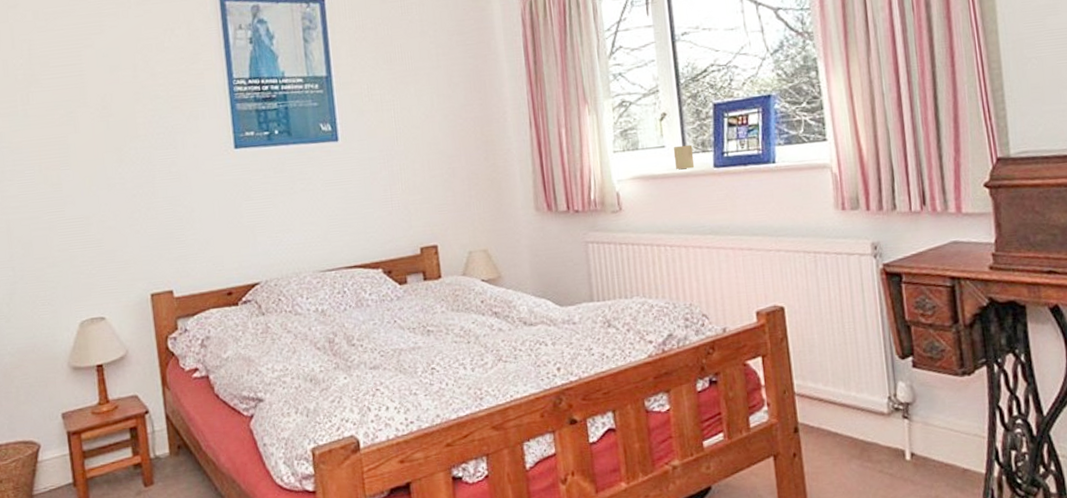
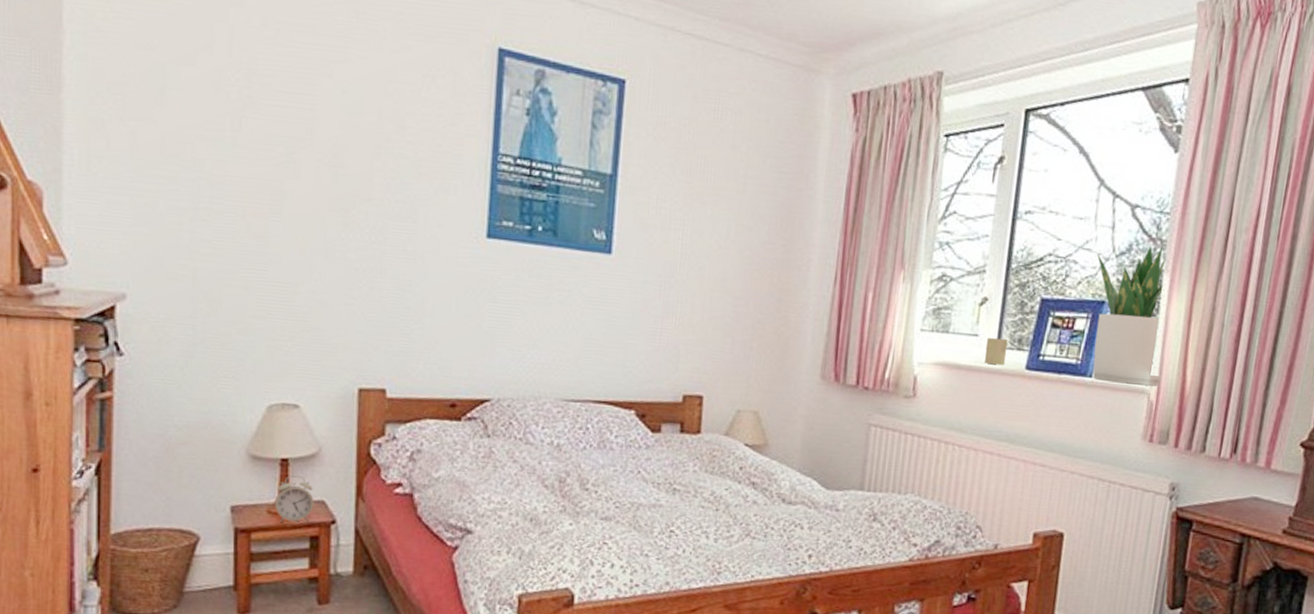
alarm clock: none [96,377,129,420] -> present [274,475,314,522]
planter: none [754,39,839,165] -> present [1093,247,1166,387]

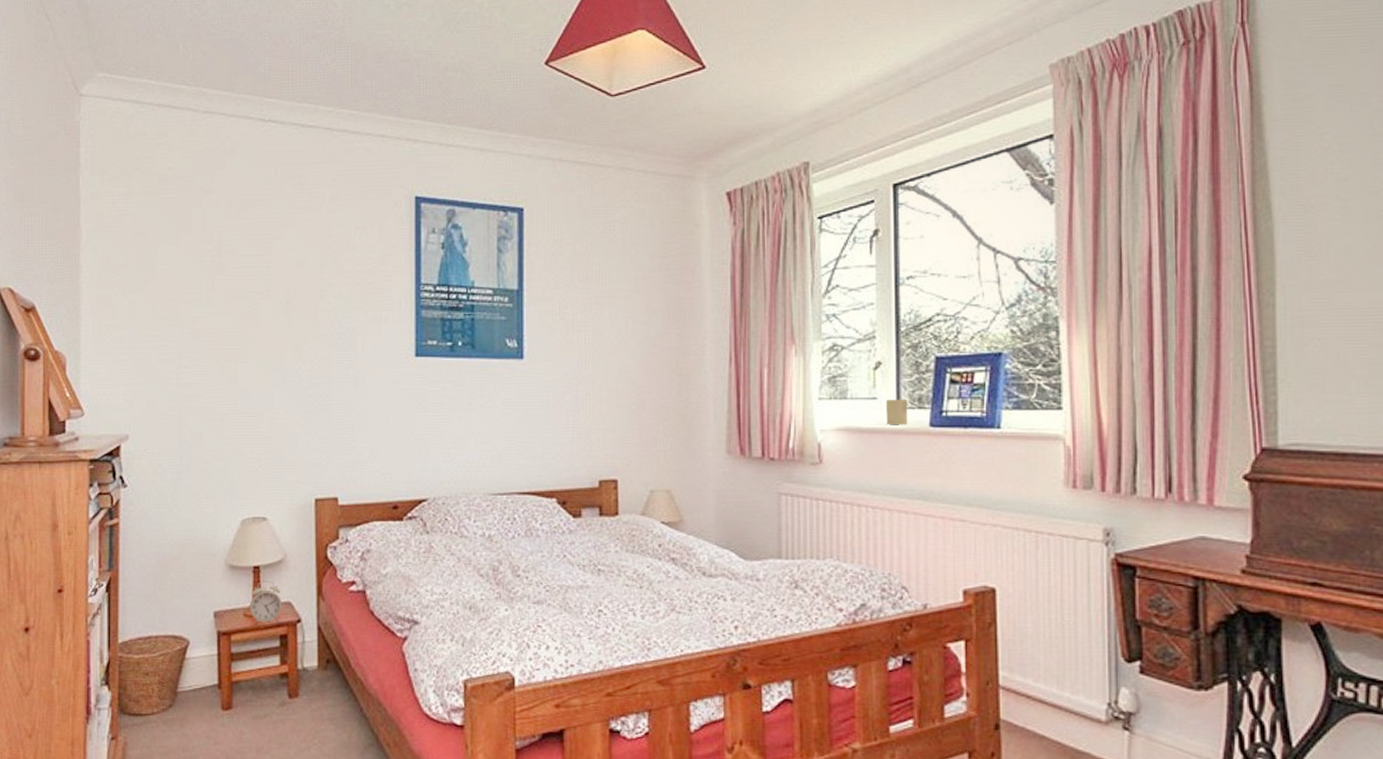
planter: present [1093,247,1166,387] -> none [987,295,1075,433]

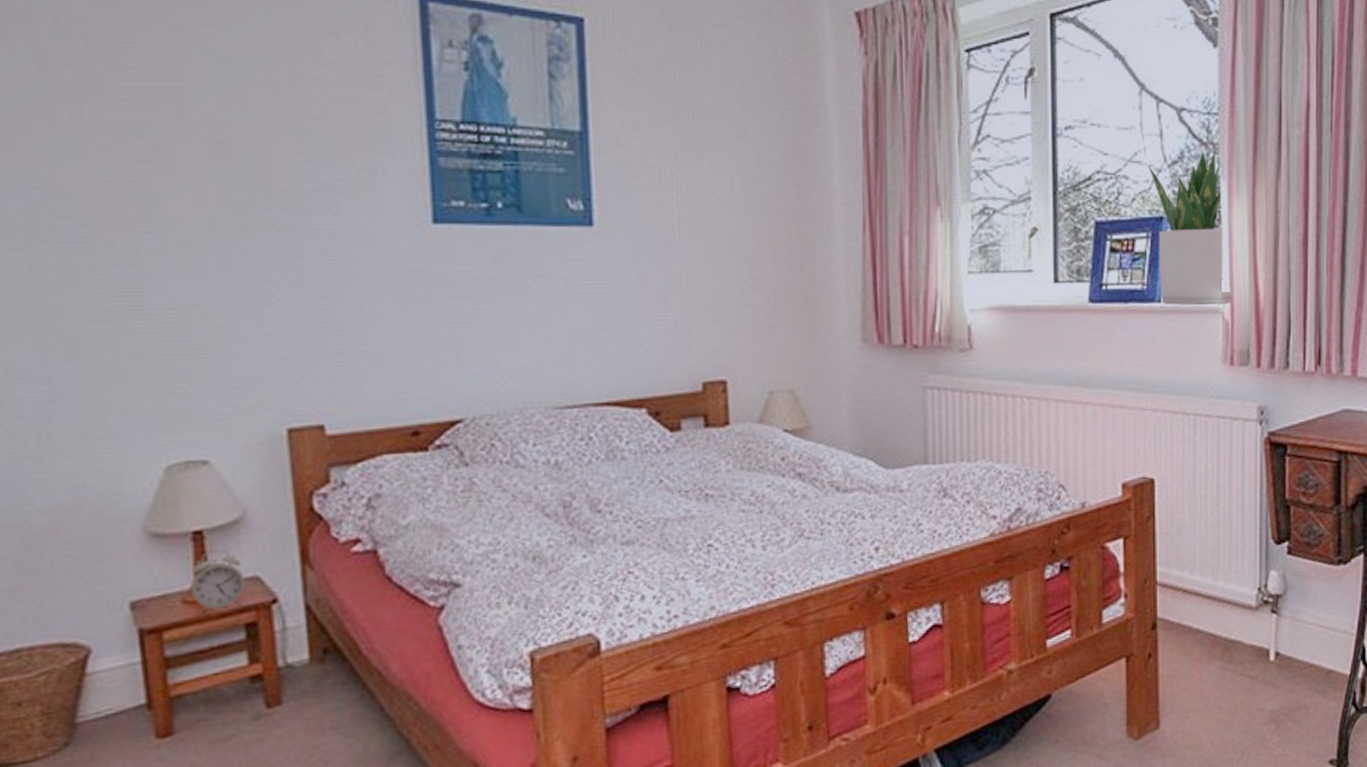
candle: present [885,399,908,425] -> none [1042,271,1066,302]
planter: none [987,295,1075,433] -> present [1149,152,1234,306]

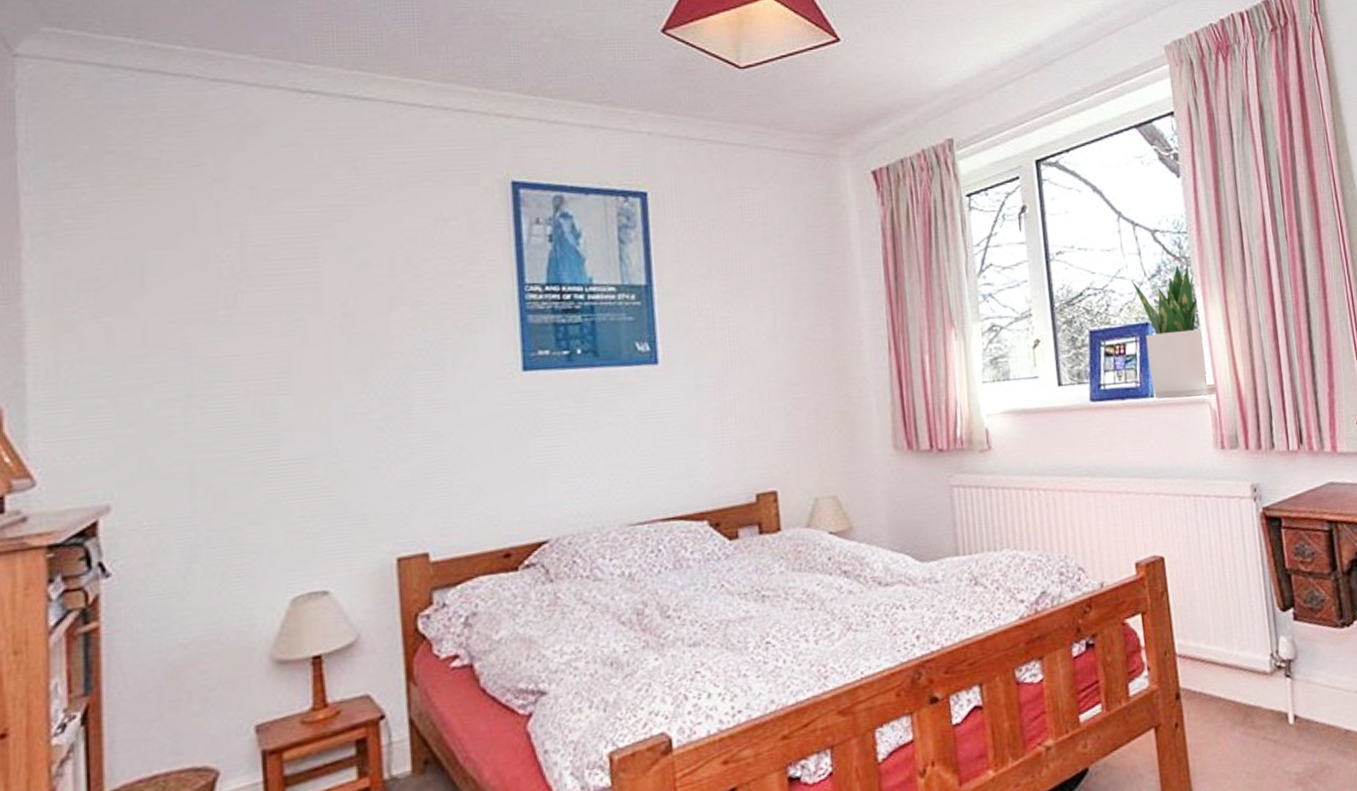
alarm clock: present [190,549,245,612] -> none [308,671,357,731]

